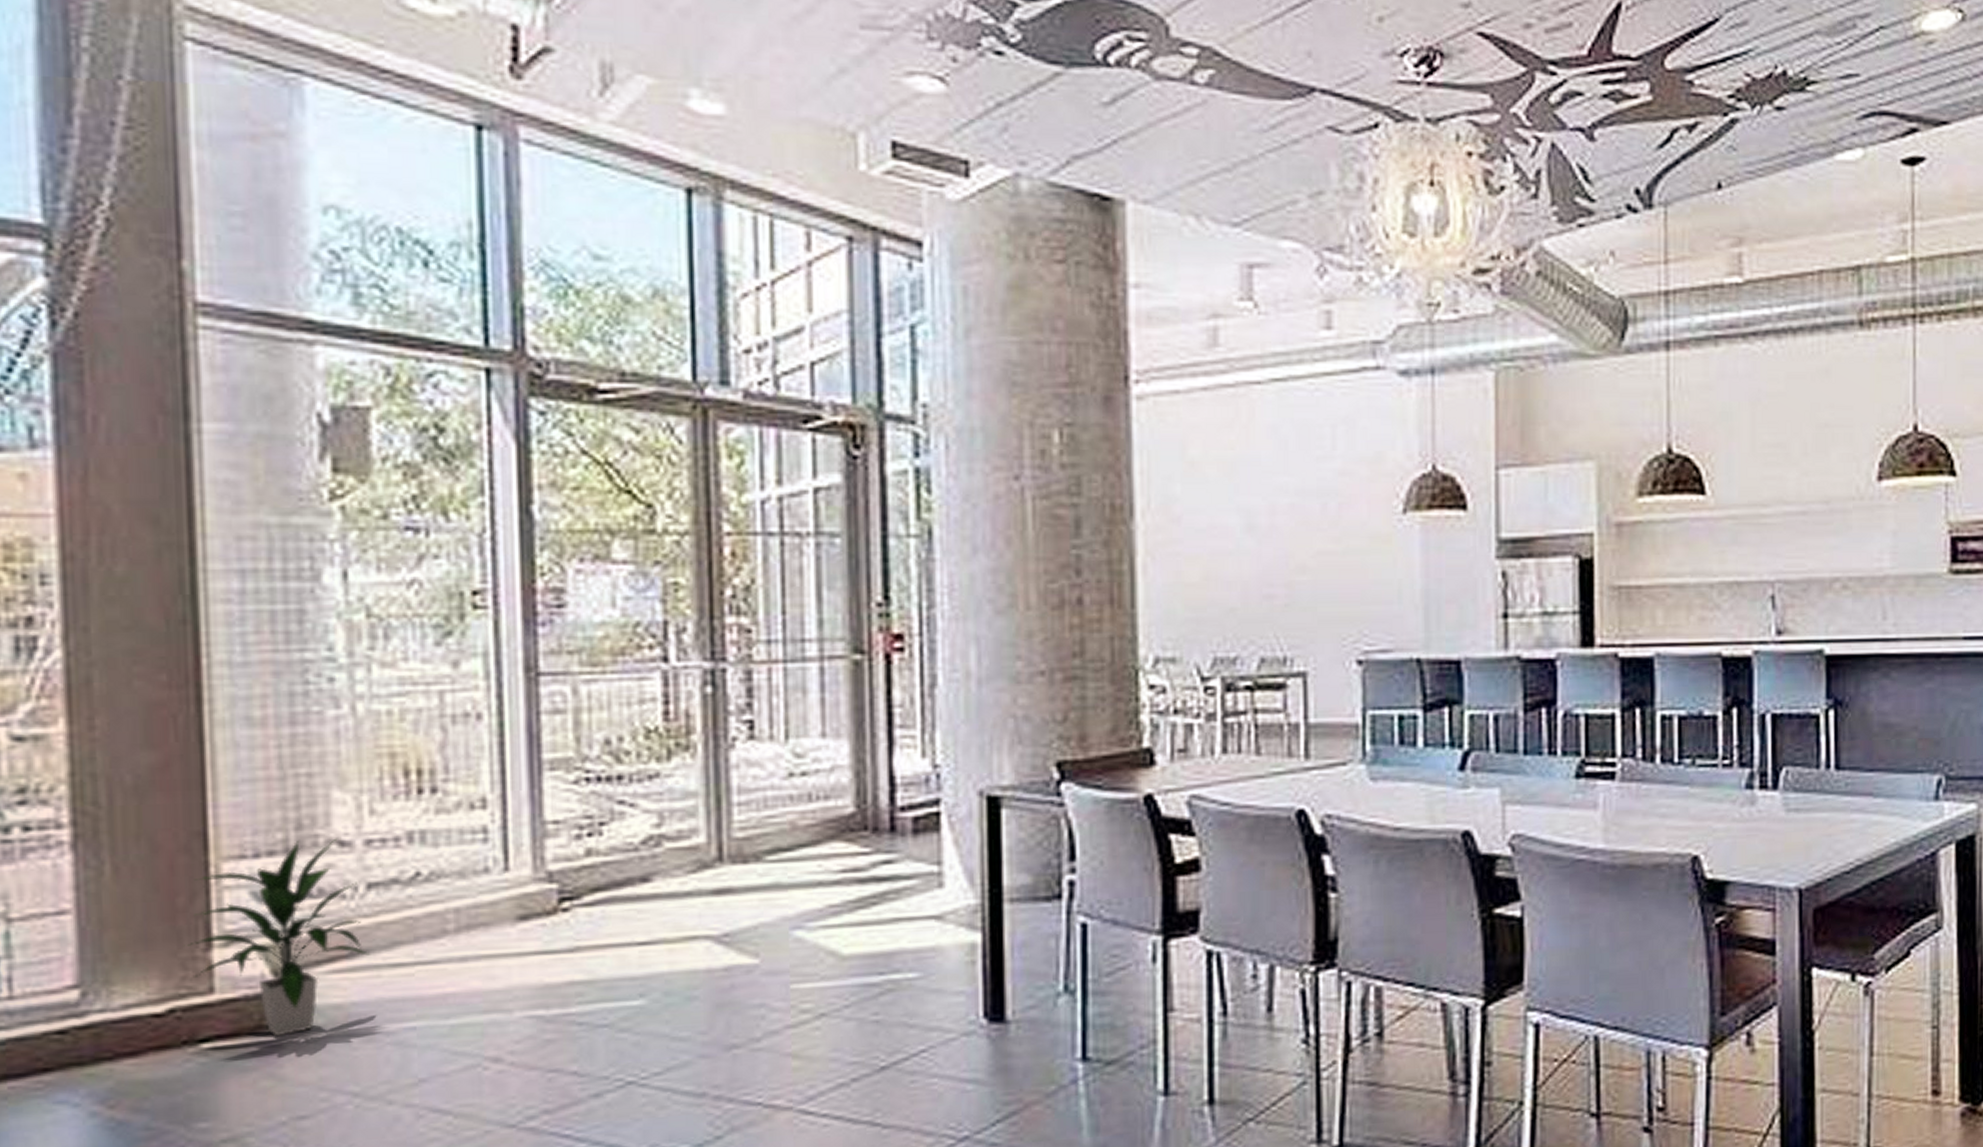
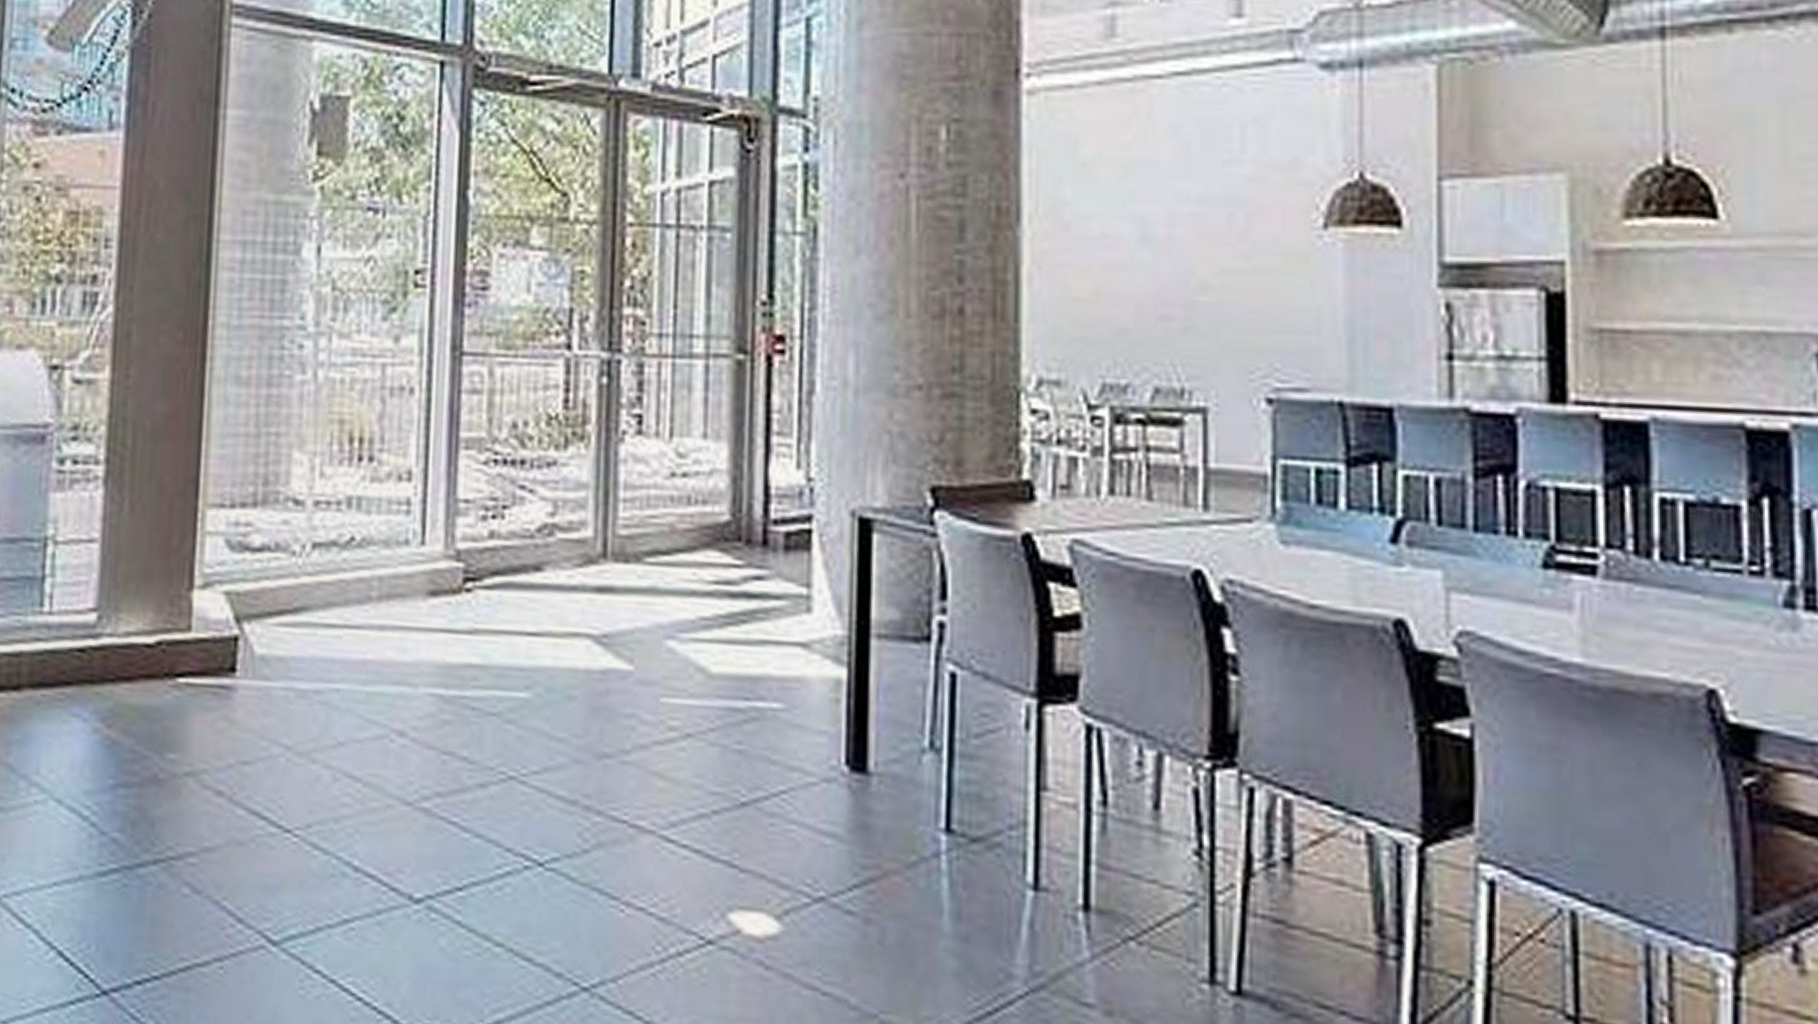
indoor plant: present [187,838,370,1037] -> none [176,496,309,681]

